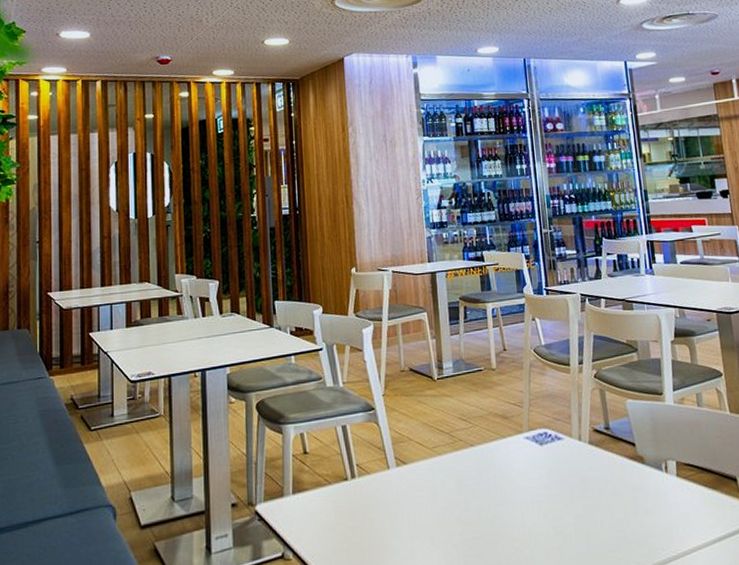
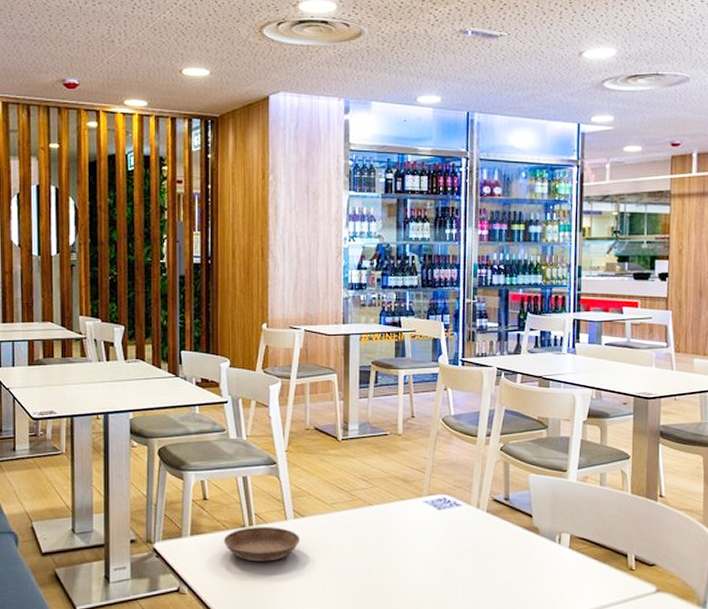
saucer: none [326,477,405,518] -> present [223,527,301,562]

